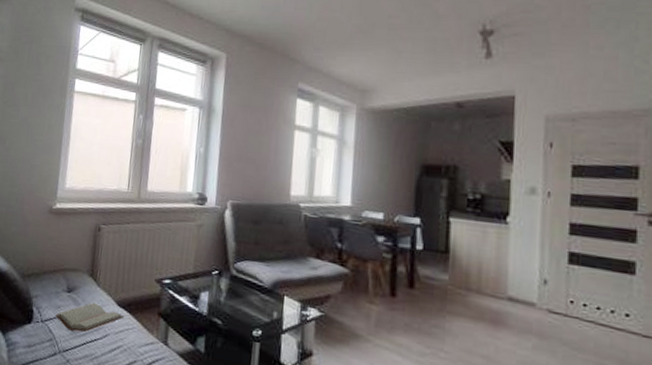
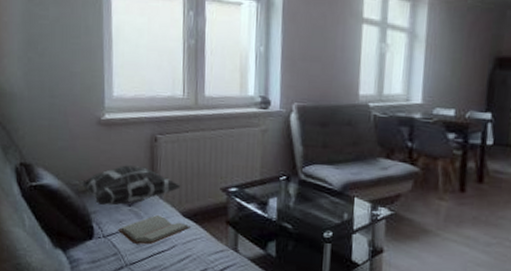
decorative pillow: none [15,252,118,291] -> present [68,165,181,206]

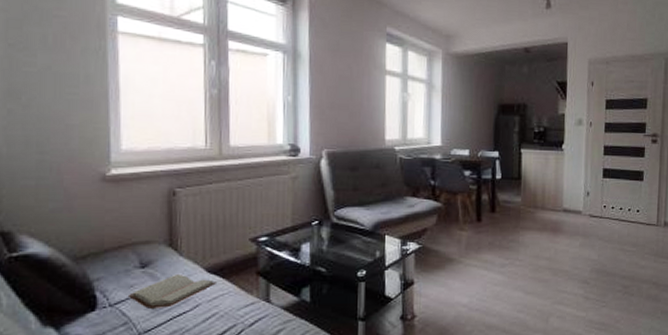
decorative pillow: present [68,165,181,206] -> none [62,223,204,270]

